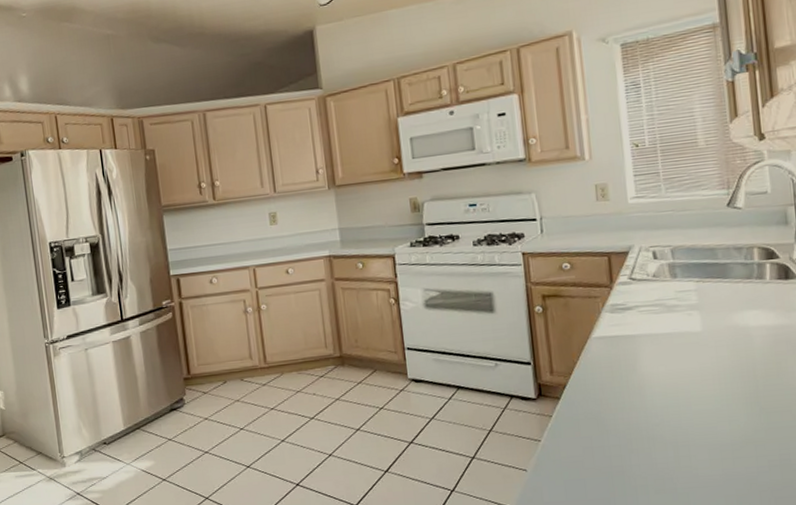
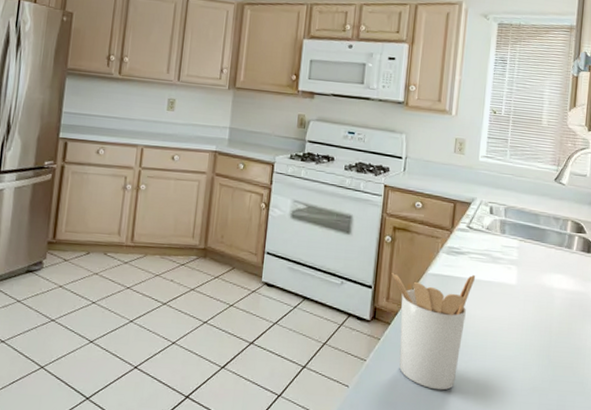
utensil holder: none [550,329,651,460] -> present [391,273,476,391]

